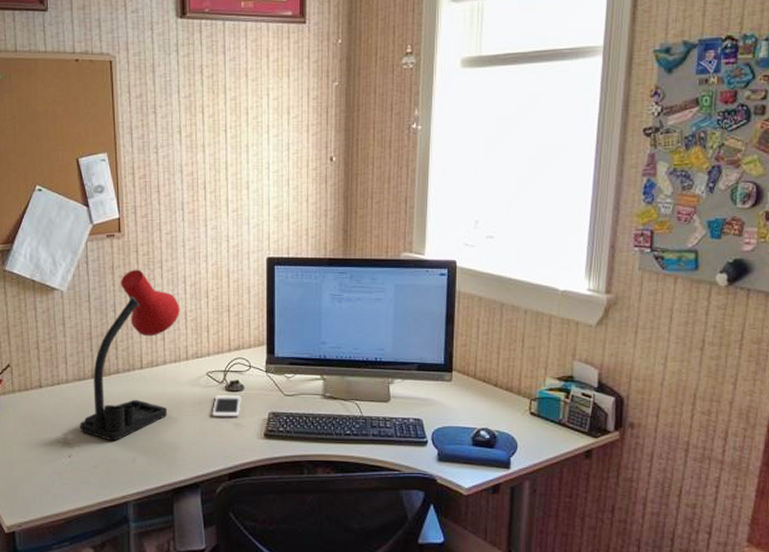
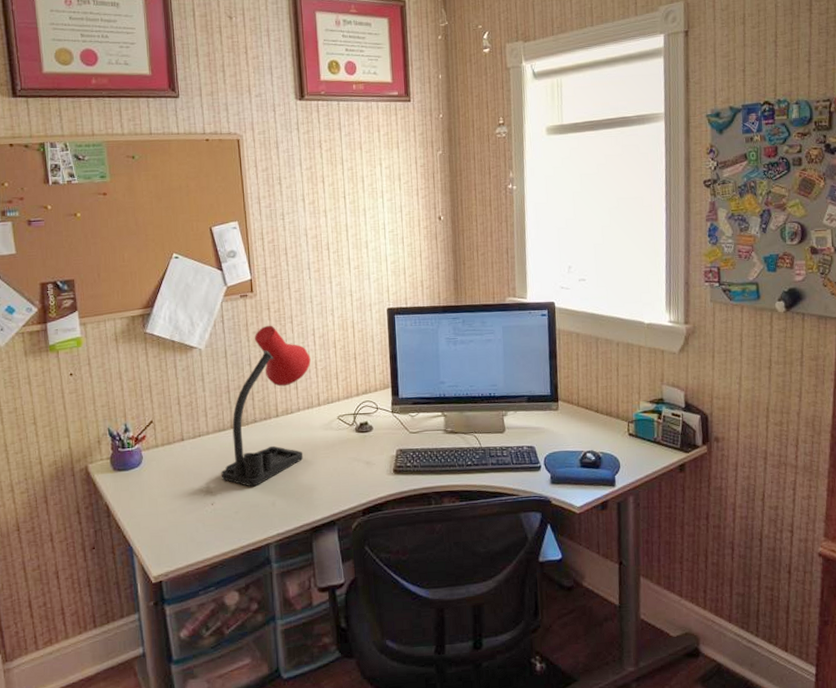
cell phone: present [212,394,241,417] -> none [344,435,371,458]

